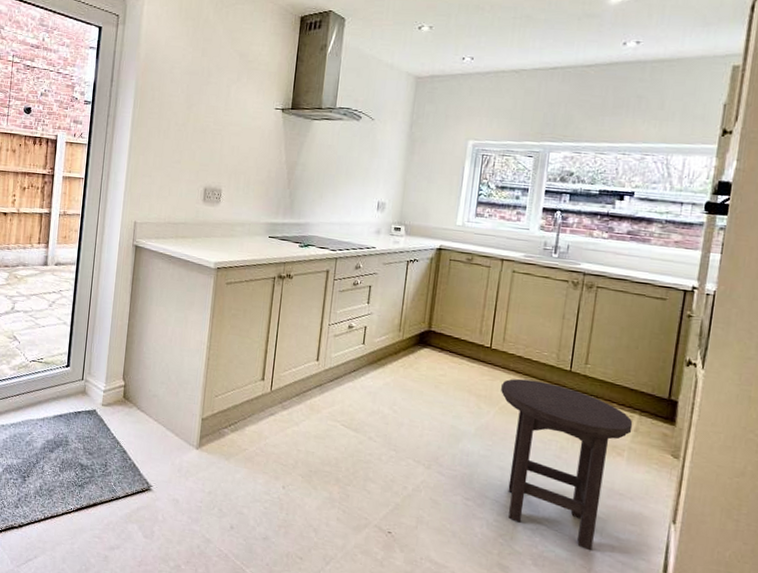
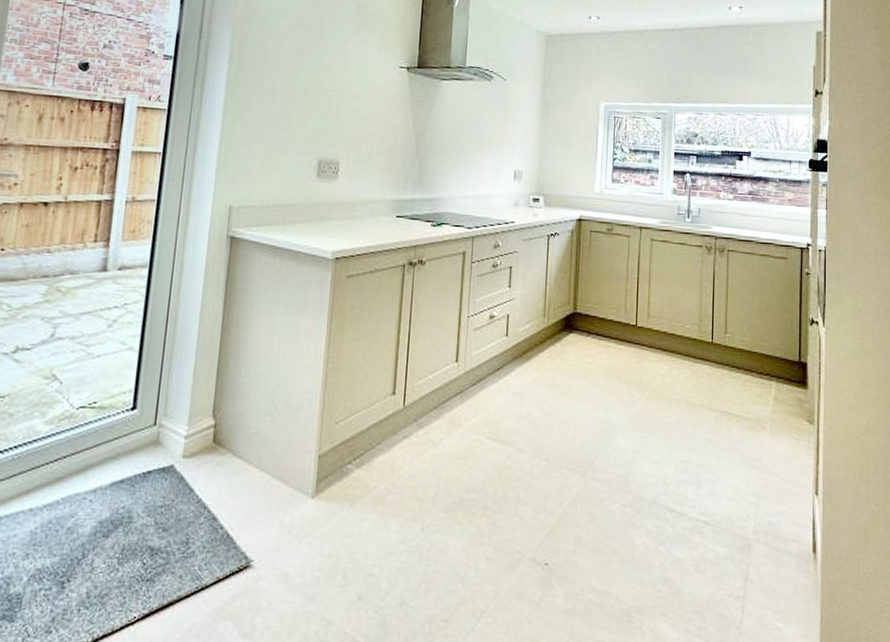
stool: present [501,378,633,551] -> none [650,357,772,542]

